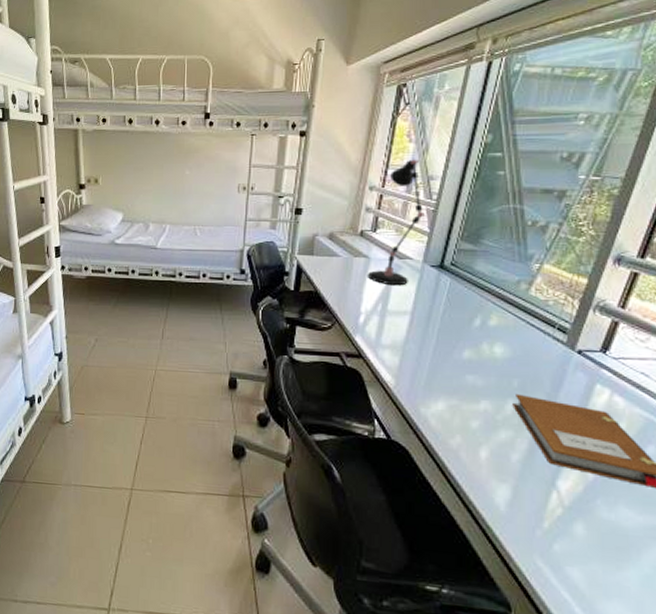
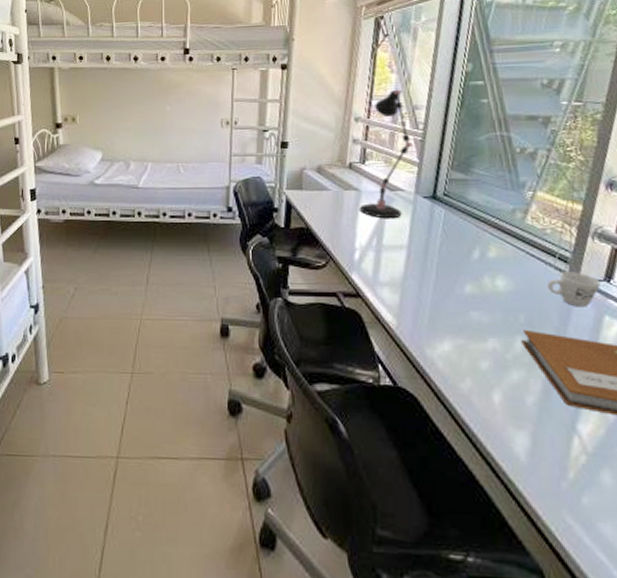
mug: none [544,342,596,376] -> present [548,272,601,307]

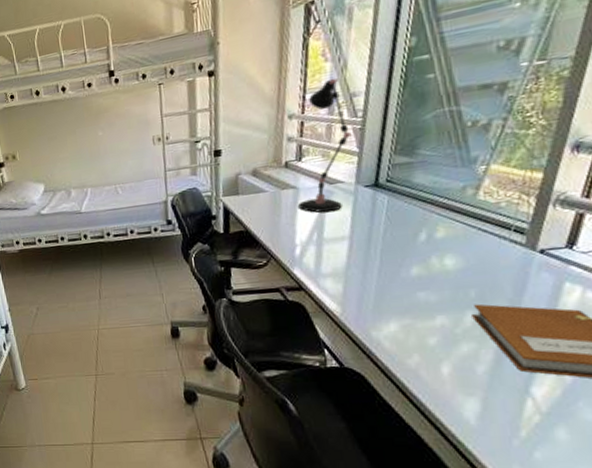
mug: present [548,272,601,307] -> none [501,242,562,277]

